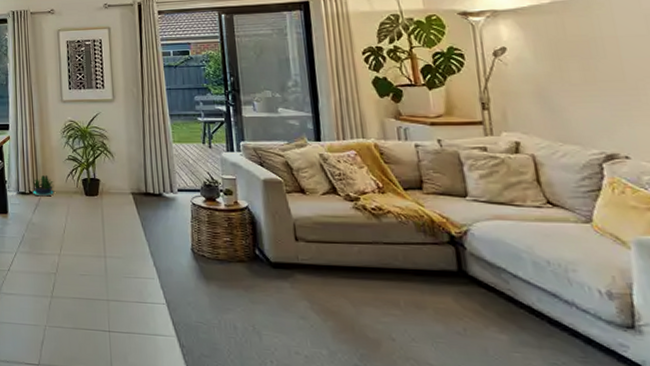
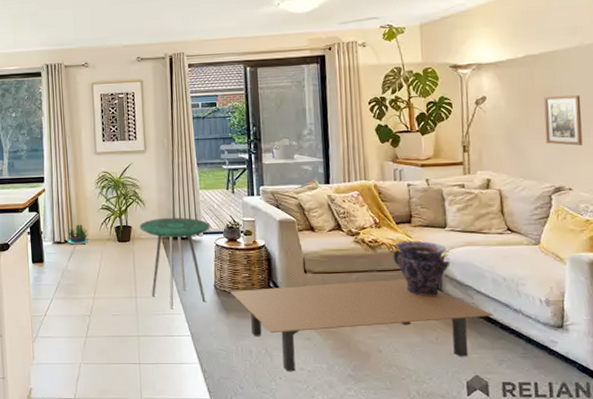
side table: none [107,171,186,272] -> present [139,217,211,309]
coffee table: none [210,254,538,356] -> present [230,278,494,371]
vase: none [402,210,476,279] -> present [392,240,450,297]
picture frame: none [580,47,638,106] -> present [543,95,583,146]

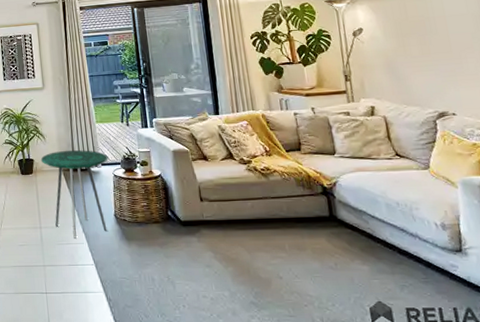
coffee table: present [230,278,494,371] -> none [130,204,391,299]
vase: present [392,240,450,297] -> none [285,167,343,223]
picture frame: present [543,95,583,146] -> none [418,24,462,72]

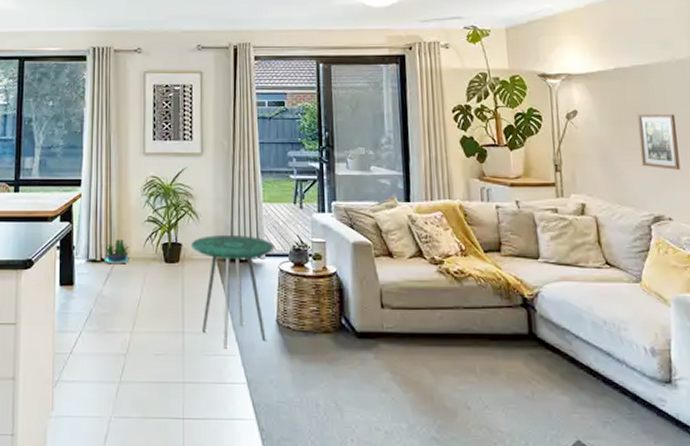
picture frame: none [418,24,462,72] -> present [637,114,681,170]

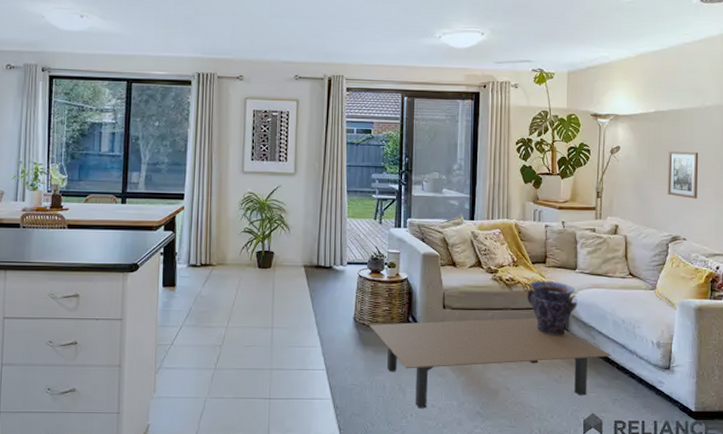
potted plant: present [103,239,130,264] -> none [203,247,228,269]
side table: present [190,234,275,349] -> none [282,244,356,341]
coffee table: none [295,318,595,432] -> present [369,317,612,408]
vase: none [481,272,545,342] -> present [526,280,578,337]

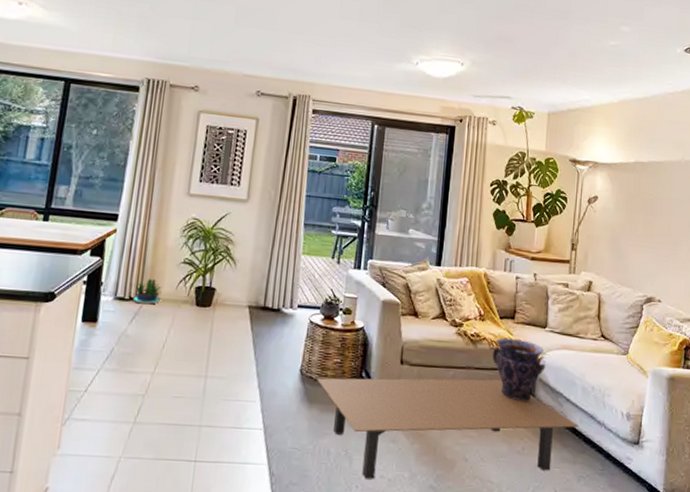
potted plant: none [203,247,228,269] -> present [132,279,162,305]
picture frame: present [667,152,699,199] -> none [643,205,677,258]

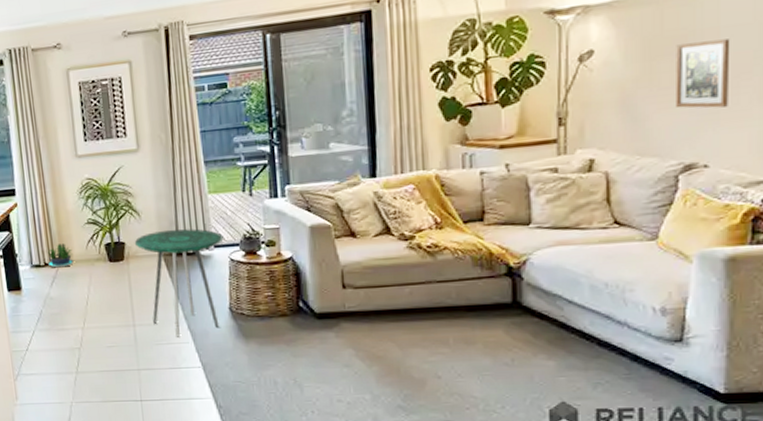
side table: none [224,282,308,395] -> present [134,228,224,337]
coffee table: present [317,378,579,479] -> none [249,289,589,404]
vase: present [492,337,546,402] -> none [458,242,534,311]
picture frame: none [643,205,677,258] -> present [674,39,730,108]

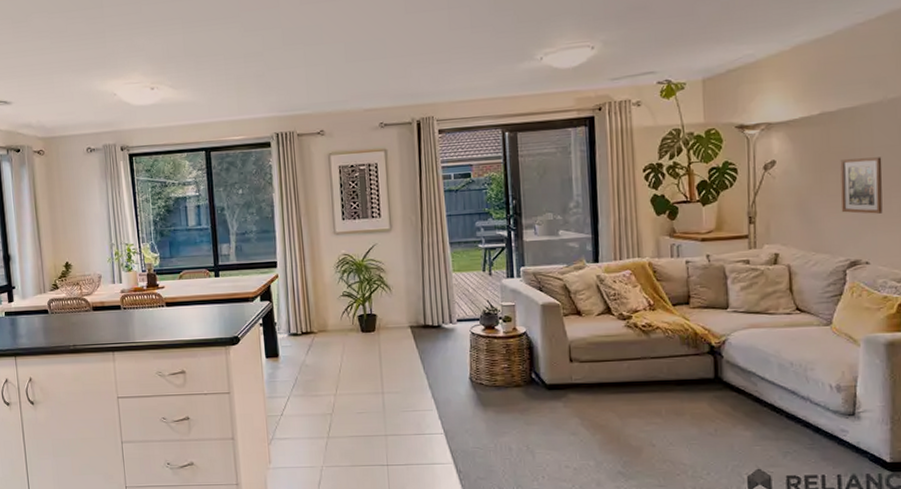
potted plant: present [47,243,74,268] -> none [304,314,329,337]
side table: present [134,228,224,337] -> none [385,303,466,405]

